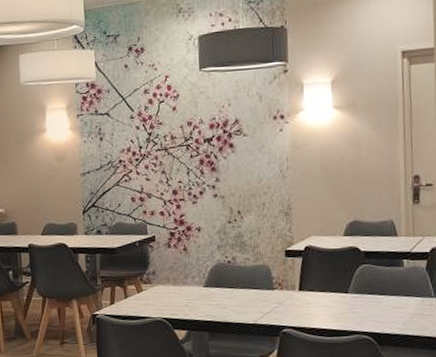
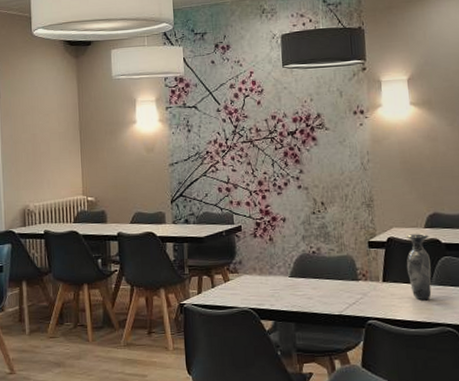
vase: none [323,242,349,308] -> present [405,234,432,300]

